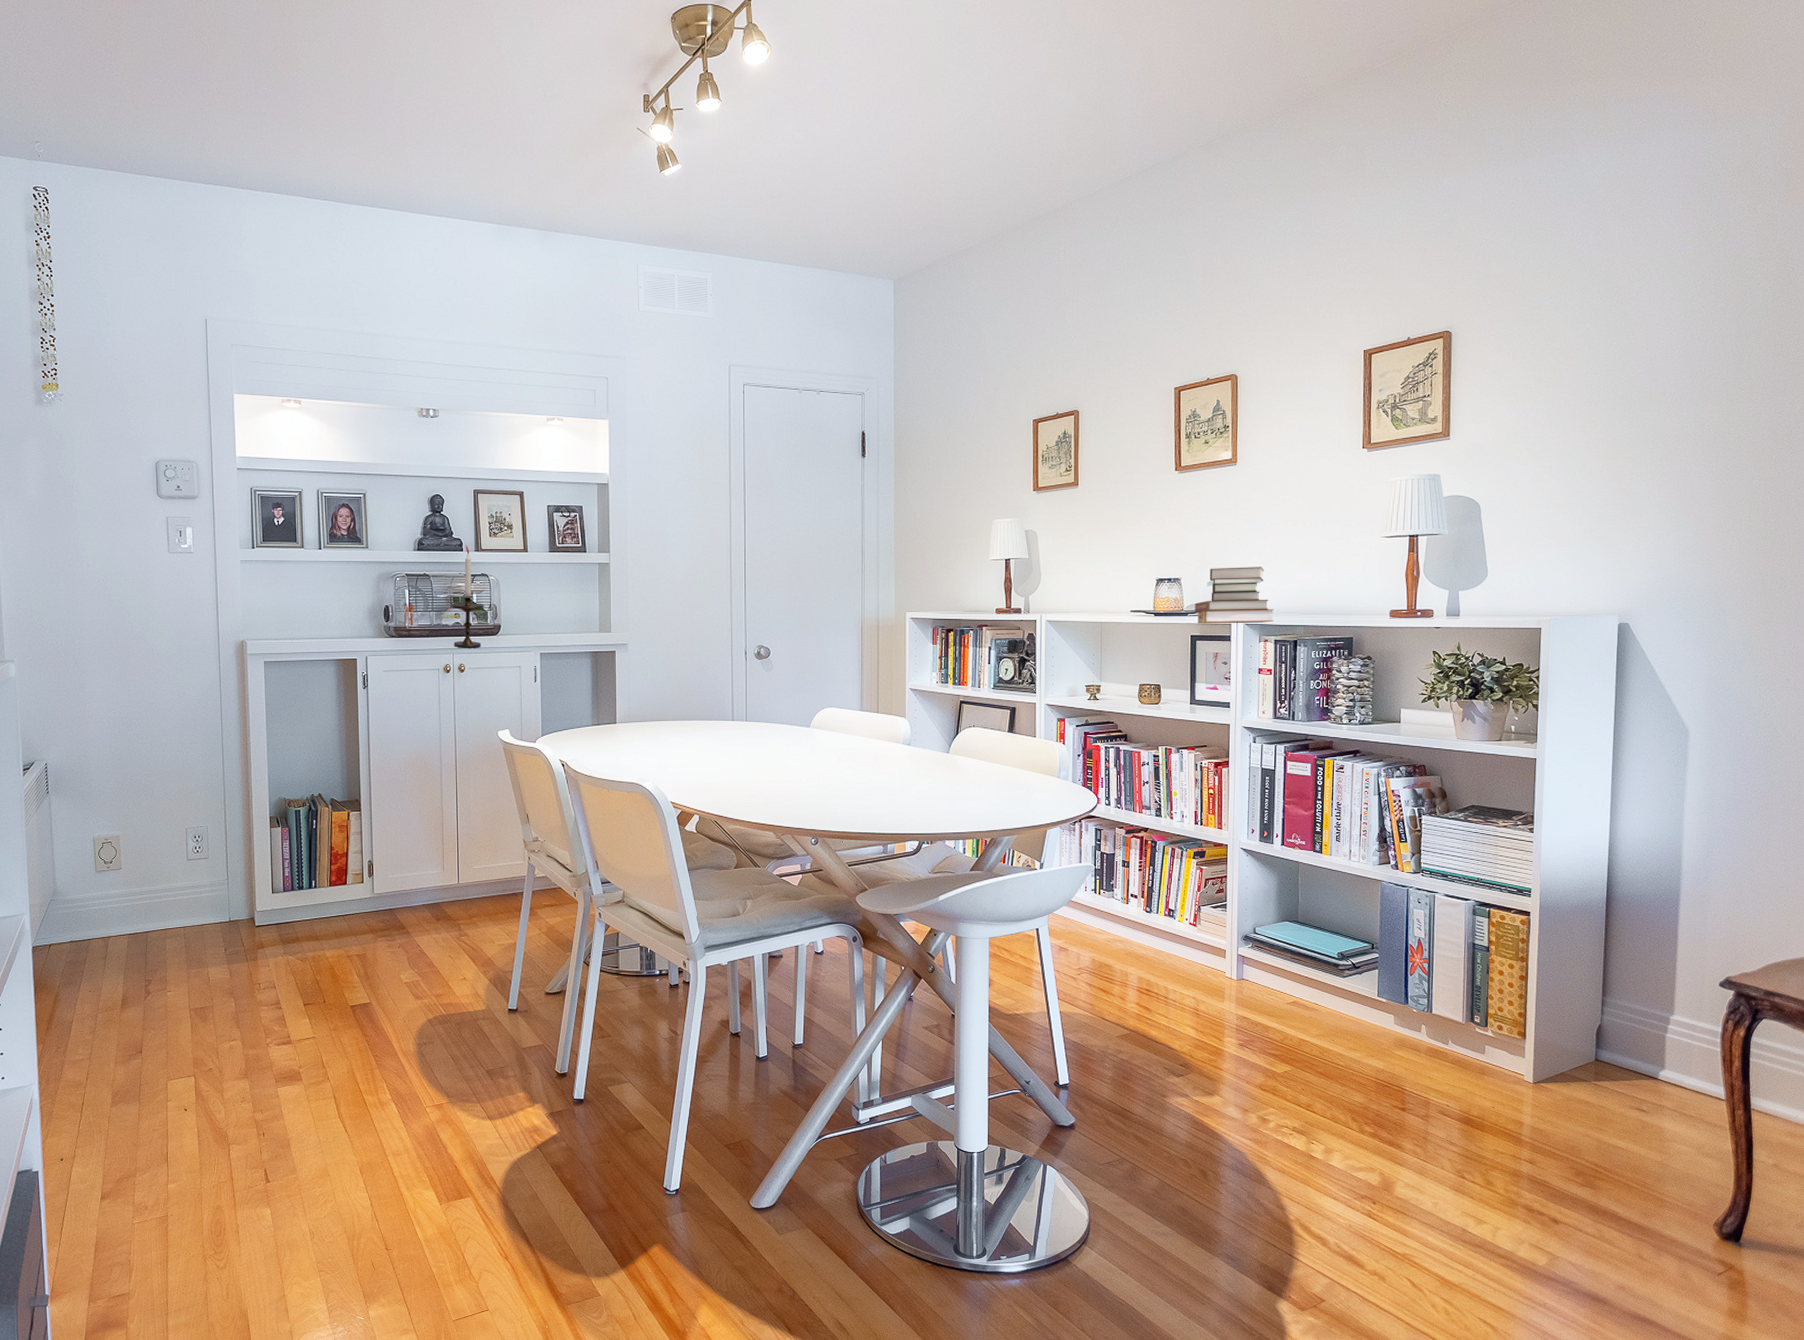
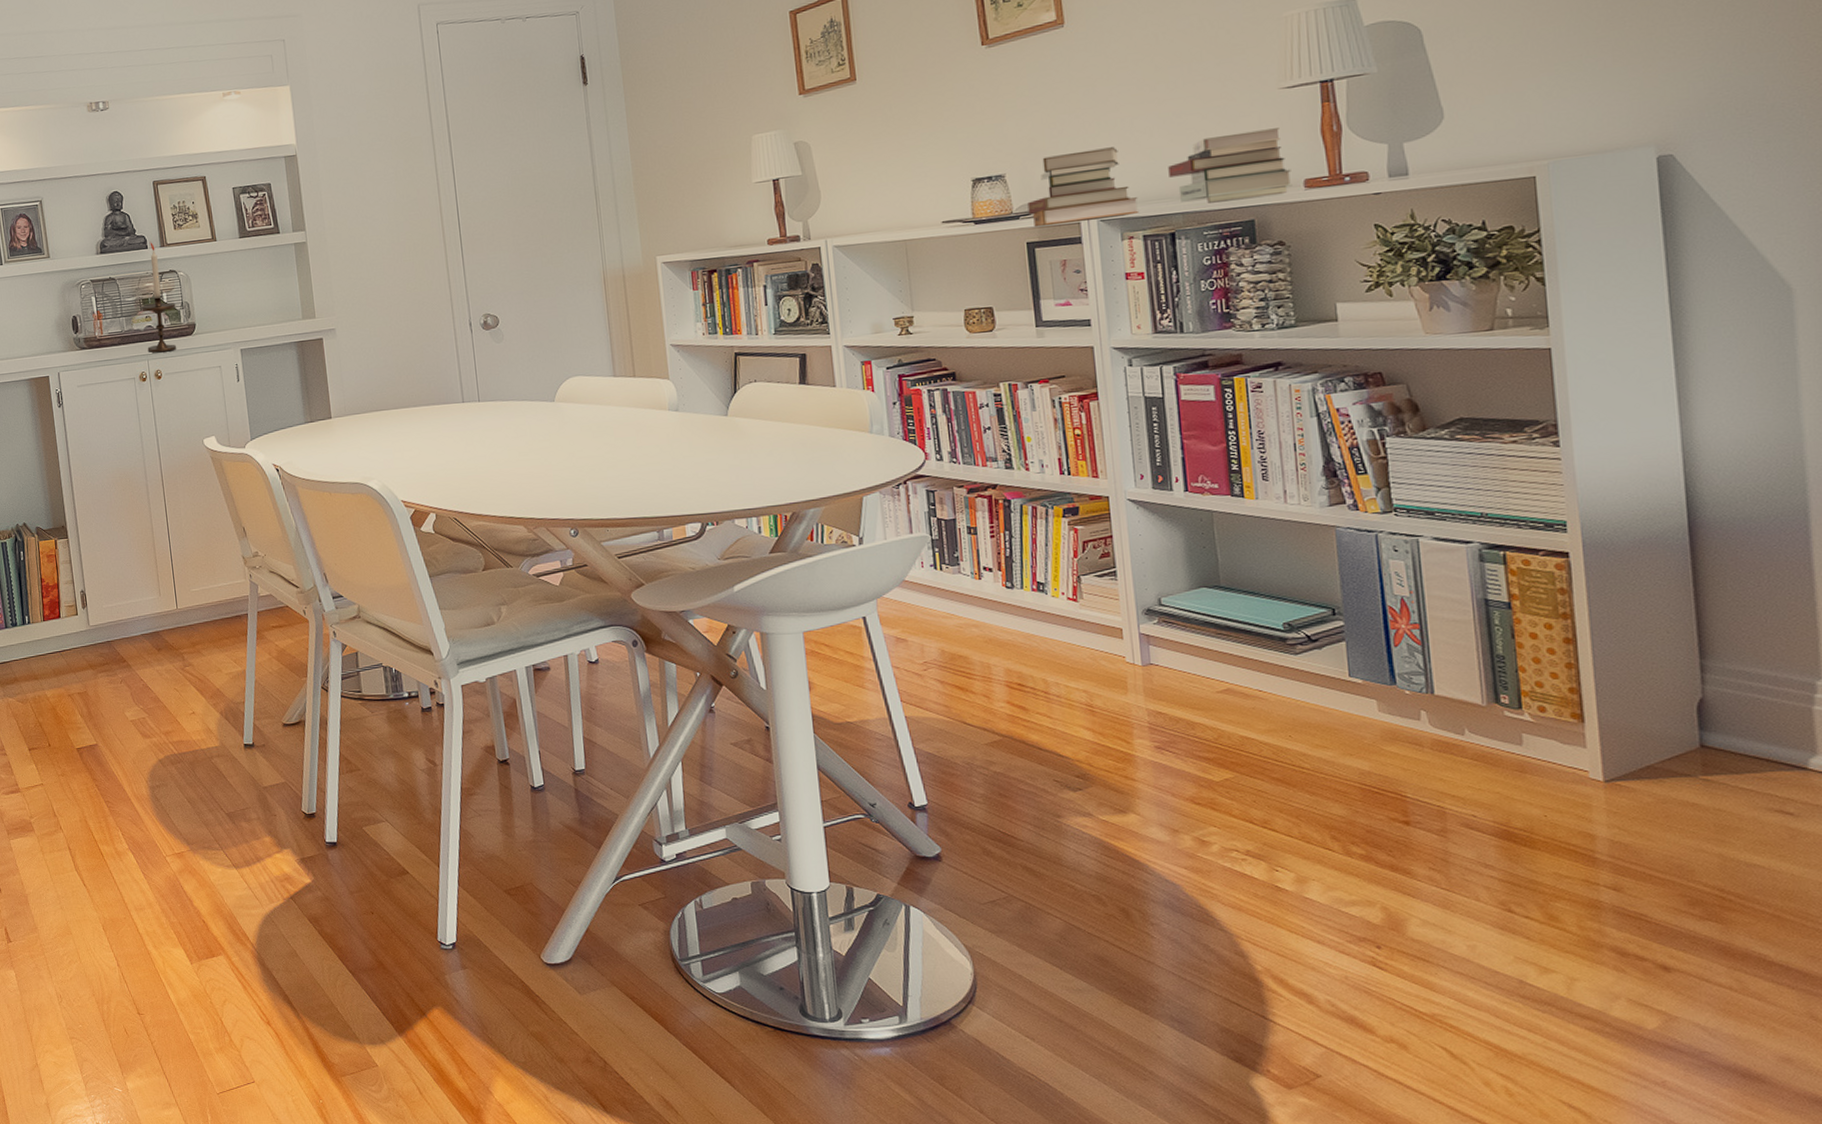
books: none [1298,568,1382,620] -> present [1168,128,1293,203]

